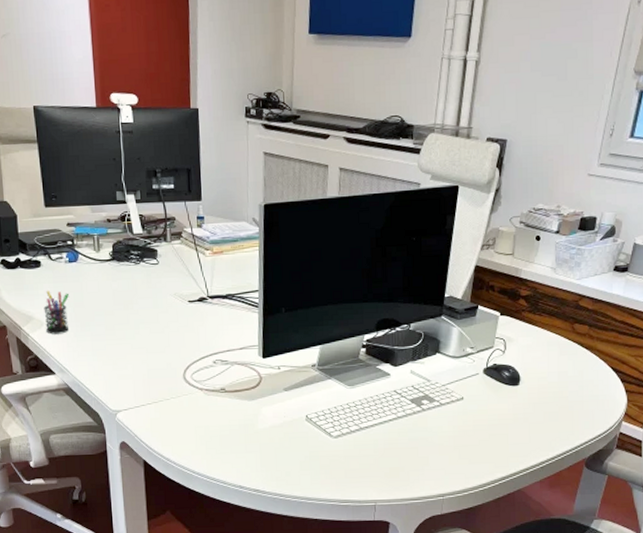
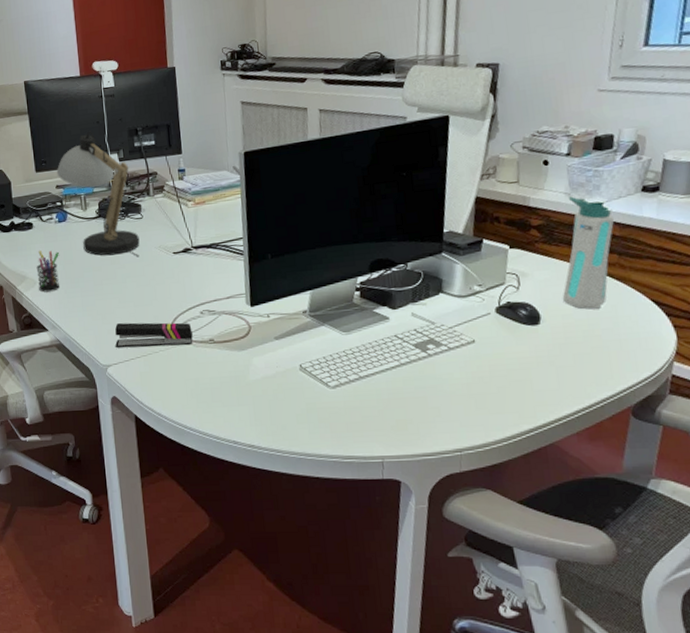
desk lamp: none [68,168,155,304] -> present [56,131,140,257]
stapler: none [126,369,205,394] -> present [115,322,193,348]
water bottle: none [540,271,588,374] -> present [562,196,614,310]

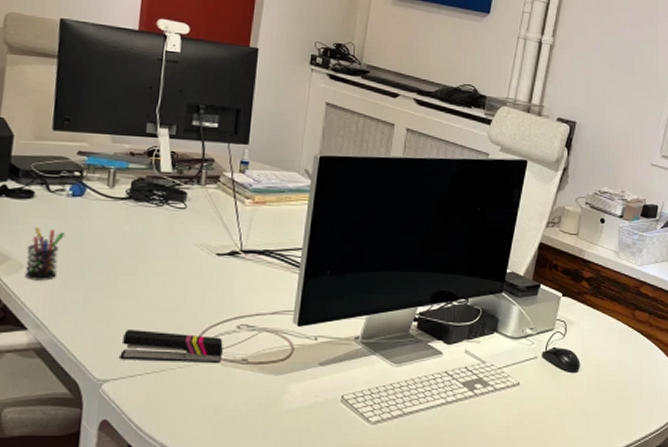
desk lamp: present [56,131,140,257] -> none [82,95,181,253]
water bottle: present [562,196,614,310] -> none [600,255,649,362]

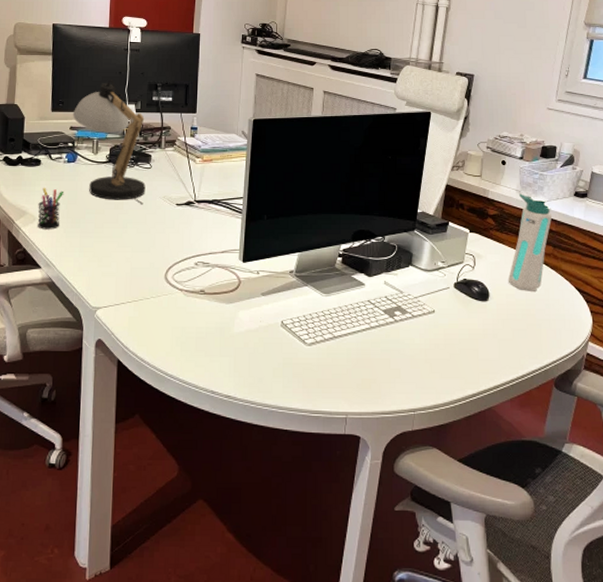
desk lamp: none [82,95,181,253] -> present [72,80,146,205]
stapler: present [120,330,223,364] -> none [108,267,185,294]
water bottle: none [600,255,649,362] -> present [507,193,552,291]

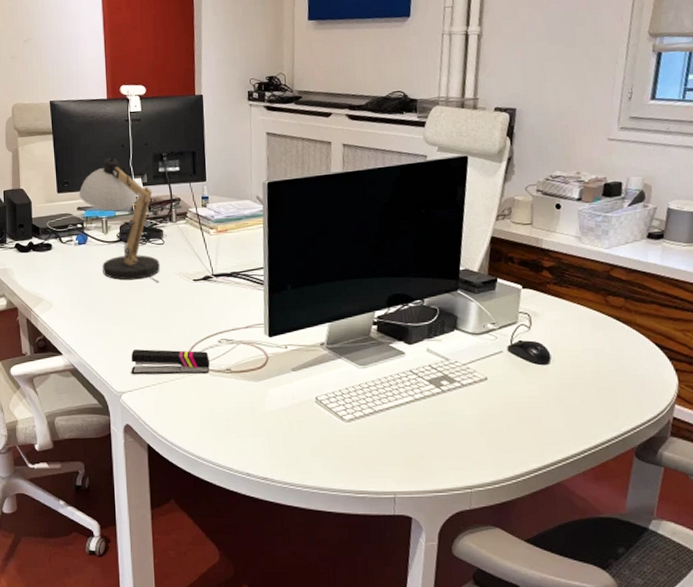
pen holder: present [38,187,64,230] -> none [53,272,78,315]
stapler: none [108,267,185,294] -> present [131,349,210,375]
water bottle: present [507,193,552,291] -> none [571,240,621,351]

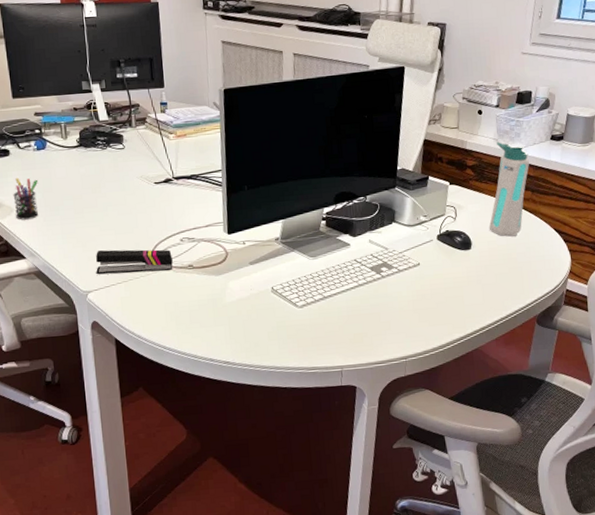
pen holder: none [53,272,78,315] -> present [13,177,39,220]
desk lamp: present [78,154,160,283] -> none [35,59,122,187]
water bottle: none [571,240,621,351] -> present [488,141,529,237]

